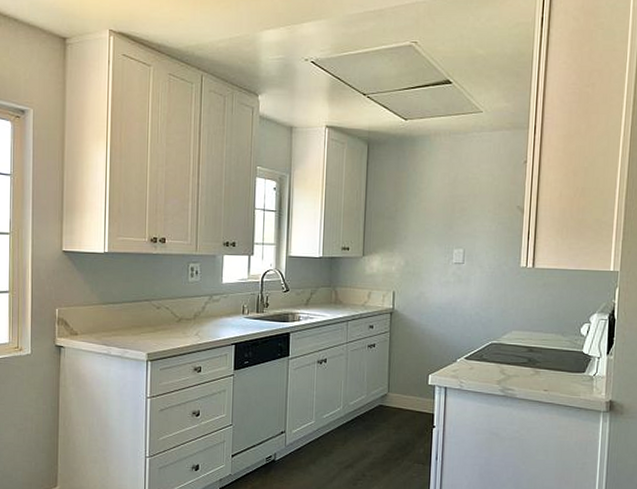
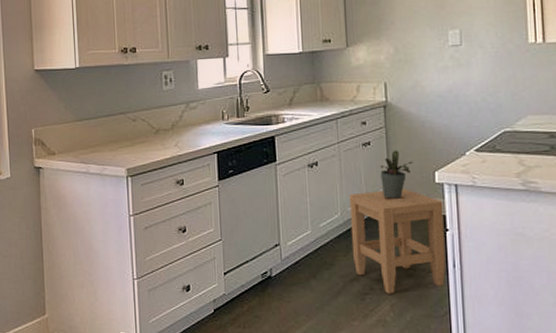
stool: none [349,388,433,481] -> present [349,189,446,294]
potted plant: none [381,353,411,397] -> present [380,150,413,199]

